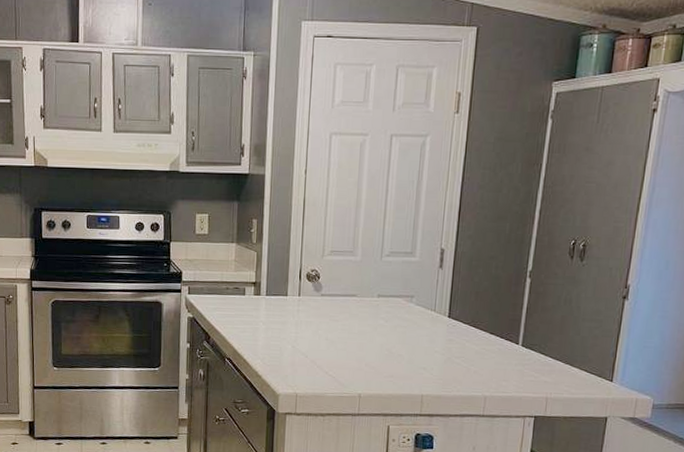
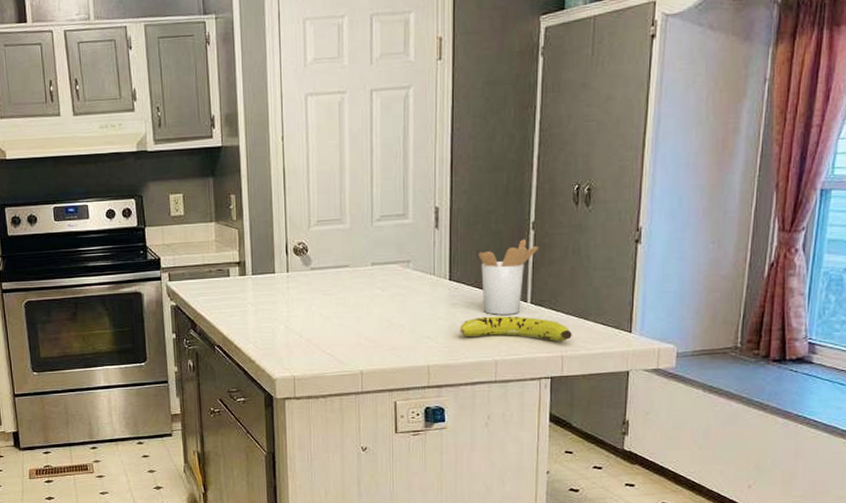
fruit: none [454,354,558,384] -> present [459,316,572,342]
utensil holder: none [477,286,533,355] -> present [479,239,538,315]

